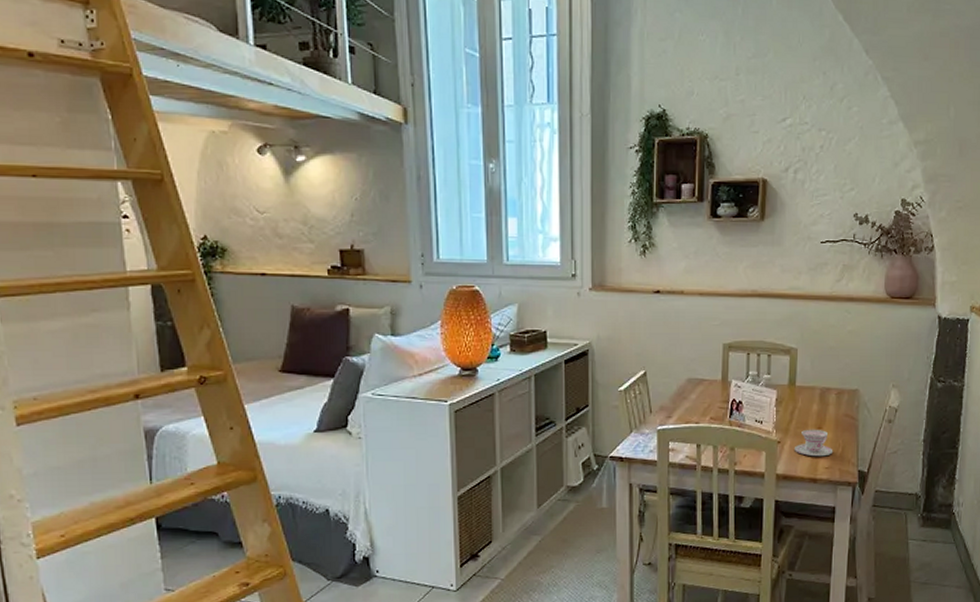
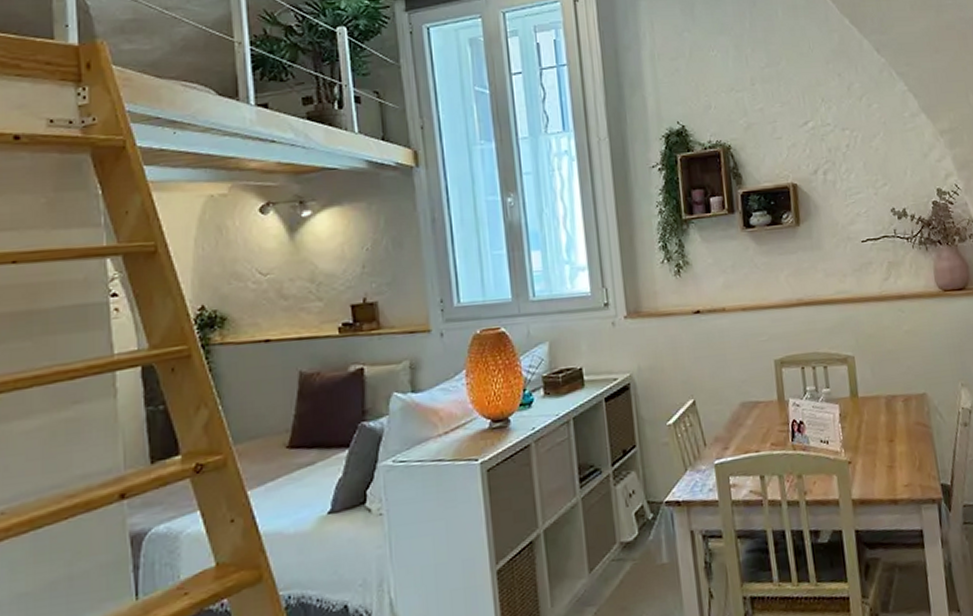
teacup: present [795,429,833,457] -> none [868,442,911,475]

